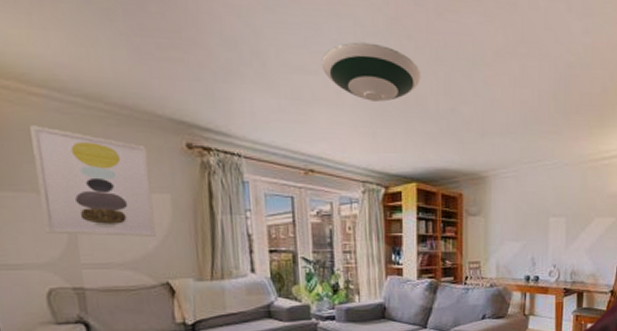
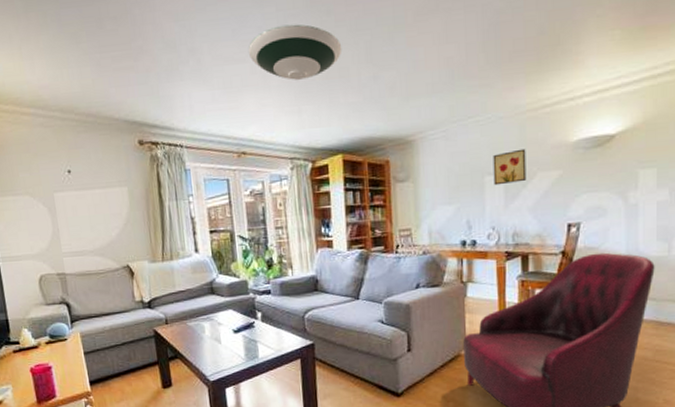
wall art: present [30,125,156,237] -> none [23,139,118,229]
wall art: none [557,195,586,227] -> present [493,148,527,186]

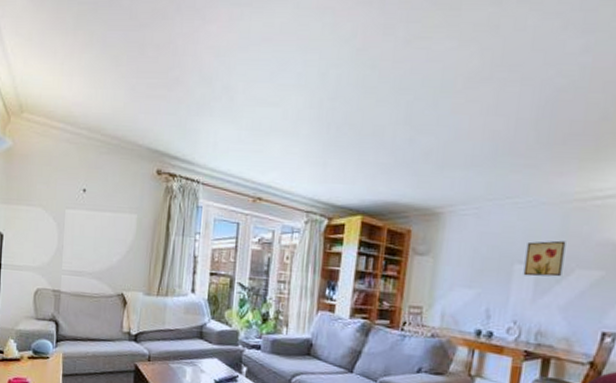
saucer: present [248,24,342,80] -> none [282,74,382,132]

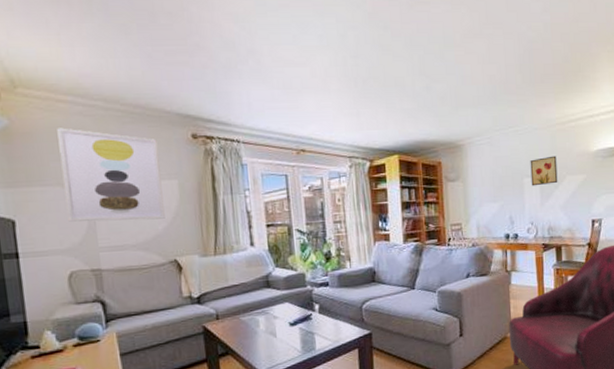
wall art: none [42,152,126,251] -> present [57,128,165,222]

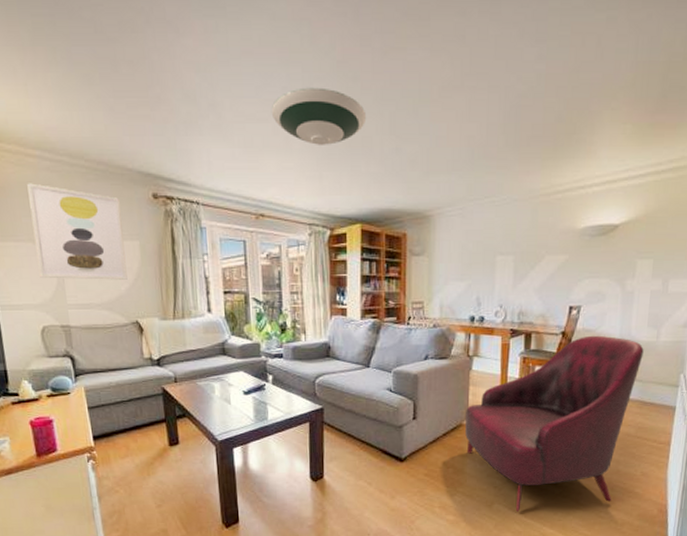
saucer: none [308,35,398,86] -> present [271,87,367,145]
wall art: present [530,155,558,186] -> none [504,232,536,265]

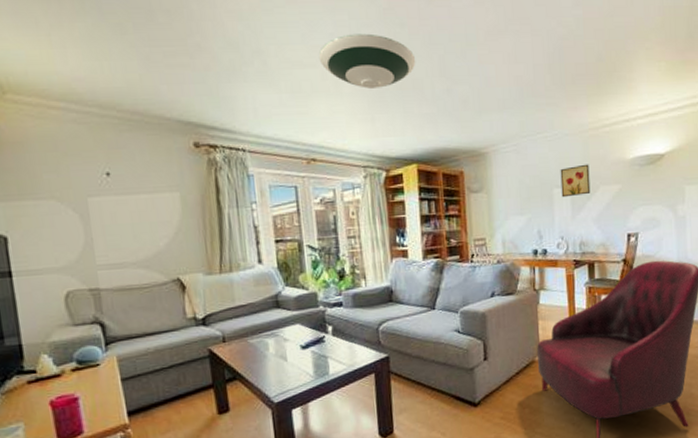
wall art: present [27,183,128,280] -> none [49,136,167,238]
wall art: none [504,232,536,265] -> present [560,164,591,198]

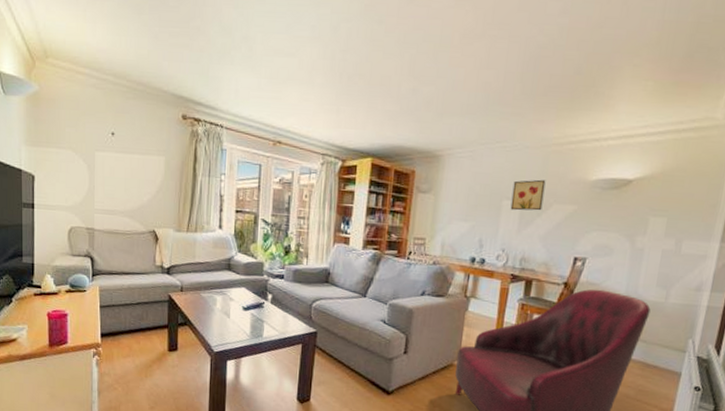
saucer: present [318,33,416,89] -> none [298,27,388,82]

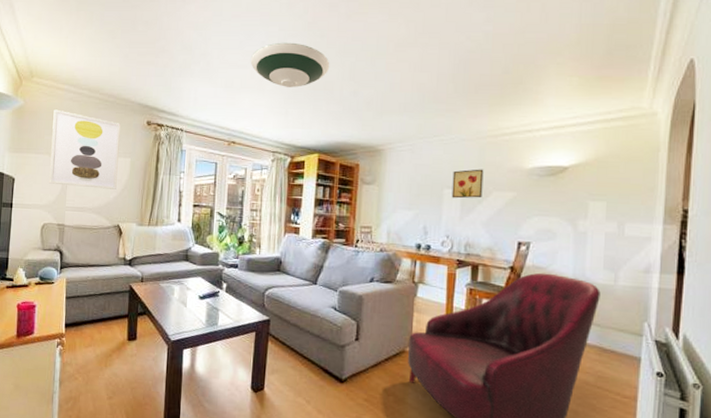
wall art: none [74,97,152,191] -> present [49,109,121,190]
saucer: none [298,27,388,82] -> present [250,42,330,87]

